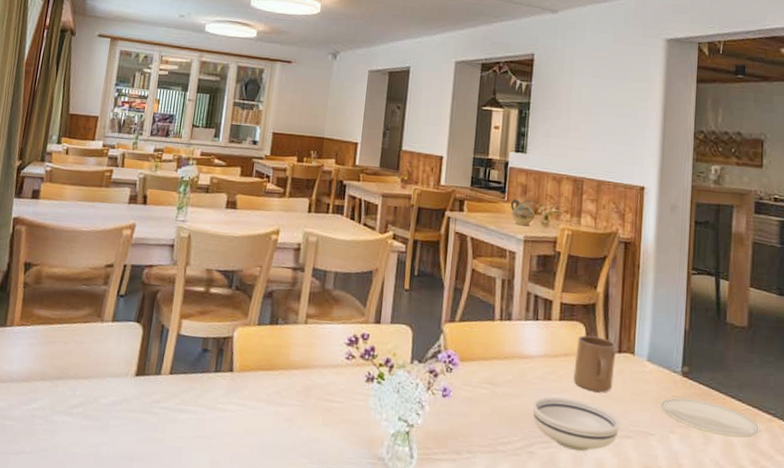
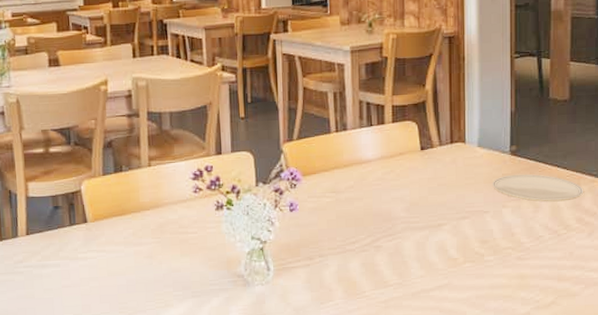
pitcher: present [510,199,536,226] -> none [333,10,360,37]
bowl: present [532,396,621,451] -> none [375,192,457,238]
cup: present [573,335,616,392] -> none [410,132,448,182]

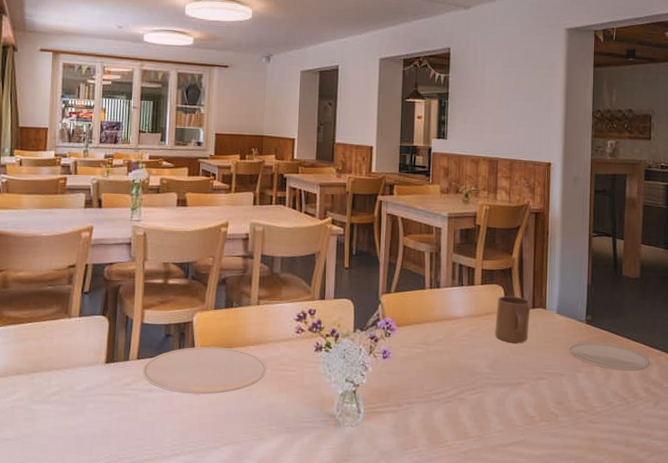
plate: none [33,214,166,267] -> present [142,346,267,395]
cup: none [410,132,448,182] -> present [495,296,531,343]

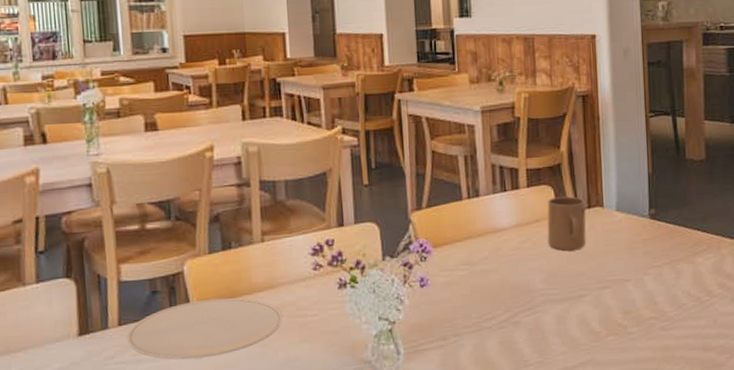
plate: present [568,342,651,371] -> none [632,238,725,268]

